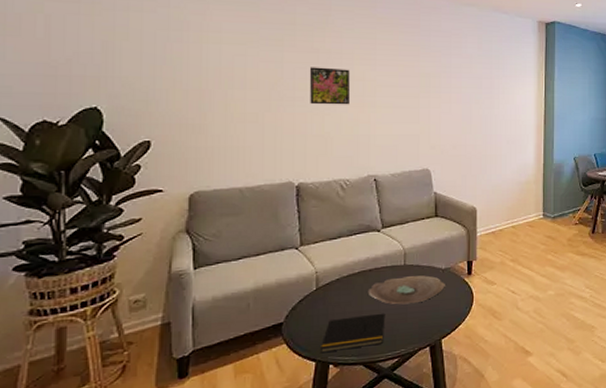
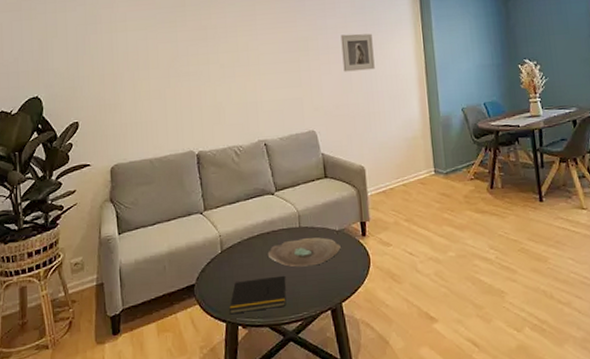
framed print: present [309,67,350,105] -> none [199,41,237,78]
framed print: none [464,75,496,113] -> present [340,33,375,72]

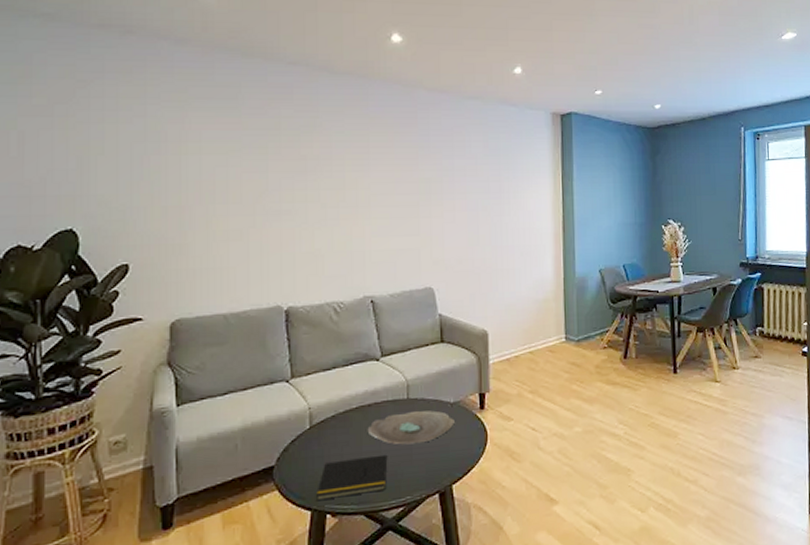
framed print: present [340,33,375,72] -> none [469,178,507,222]

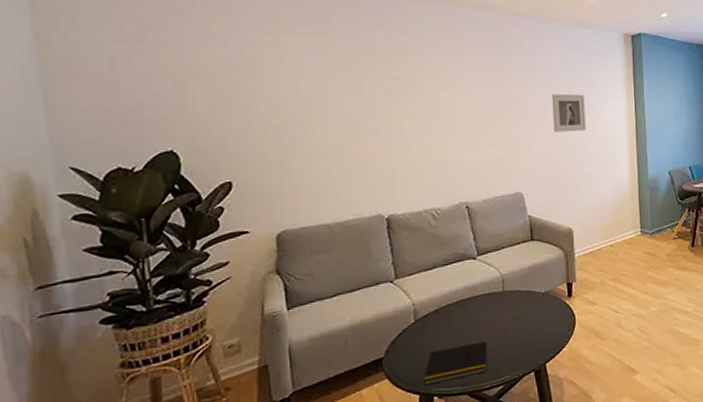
decorative bowl: present [367,410,455,445] -> none [467,300,546,332]
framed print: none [469,178,507,222] -> present [551,93,586,133]

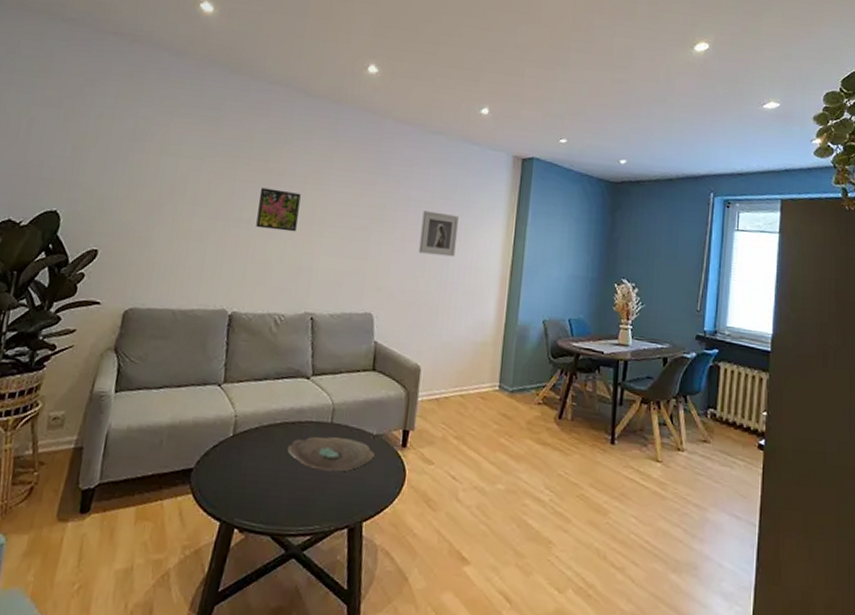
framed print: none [391,94,435,134] -> present [256,187,301,232]
notepad: present [423,340,488,385] -> none [227,474,303,515]
decorative bowl: none [467,300,546,332] -> present [287,436,375,471]

